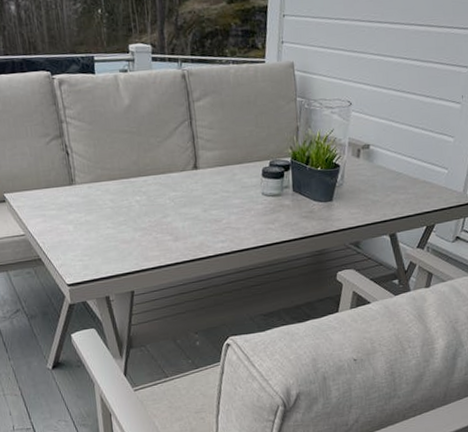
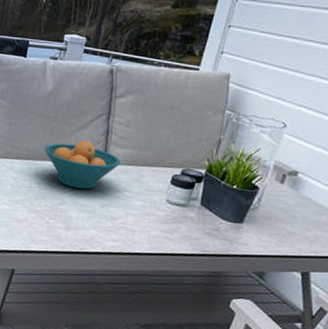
fruit bowl: none [136,149,212,199] -> present [45,140,121,189]

